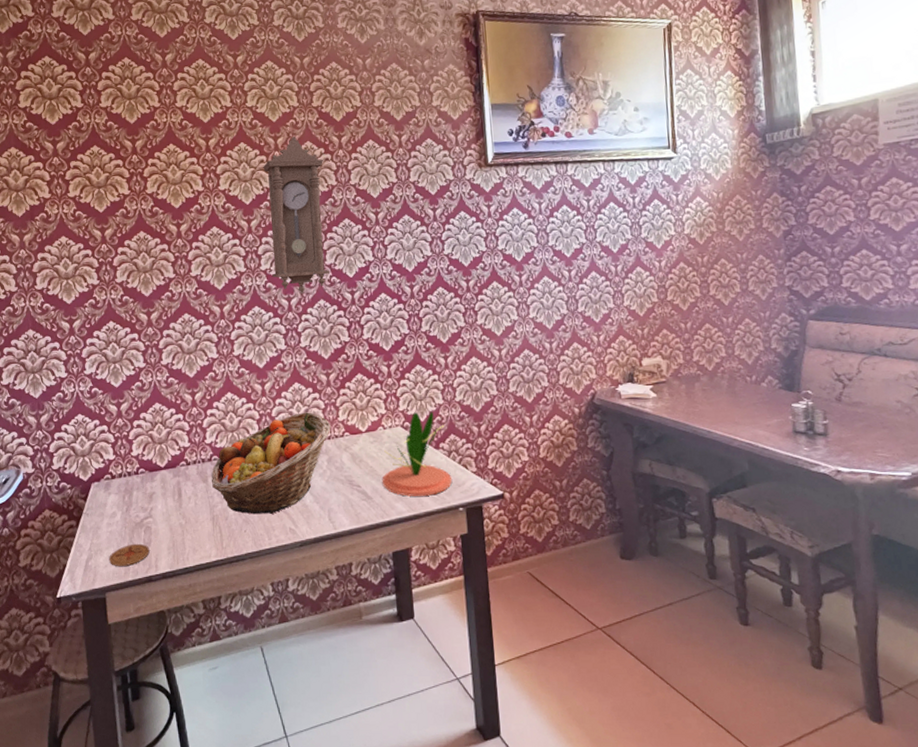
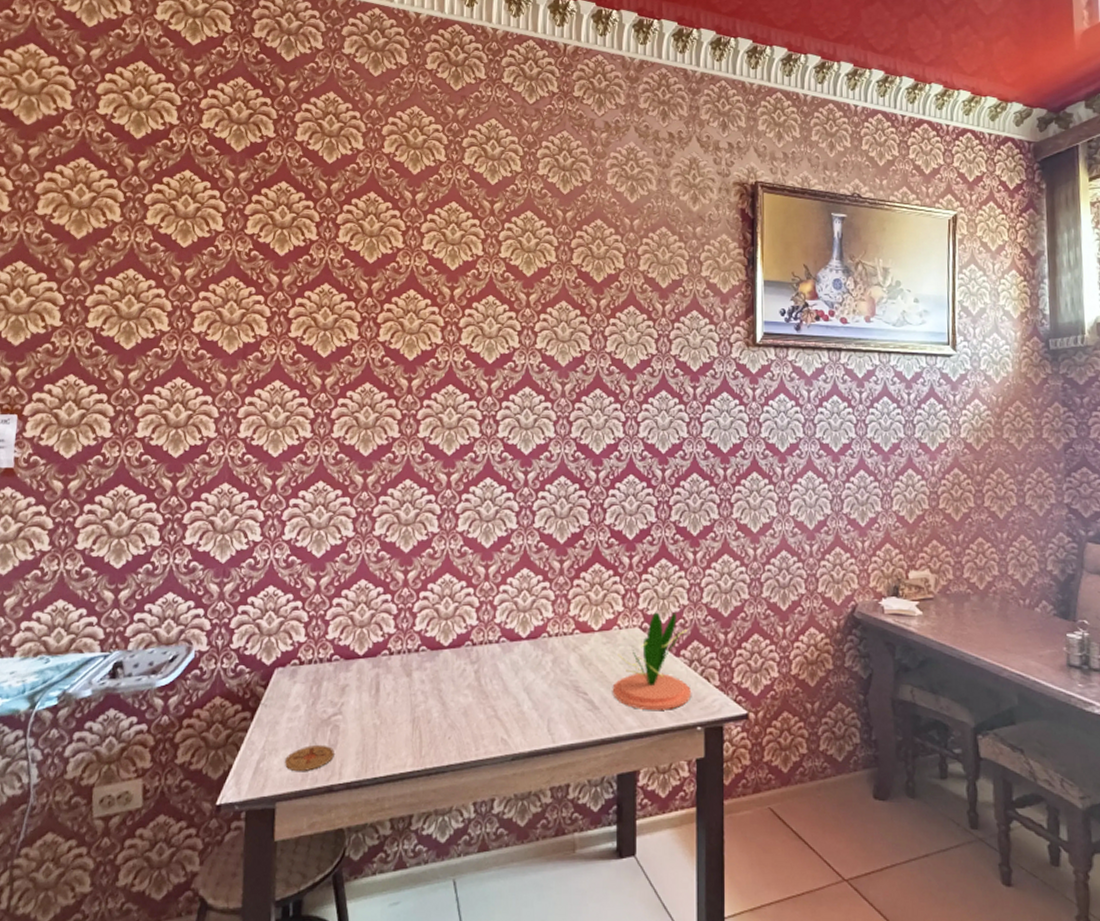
fruit basket: present [211,412,331,515] -> none [415,603,560,719]
pendulum clock: present [263,136,330,294] -> none [510,293,579,469]

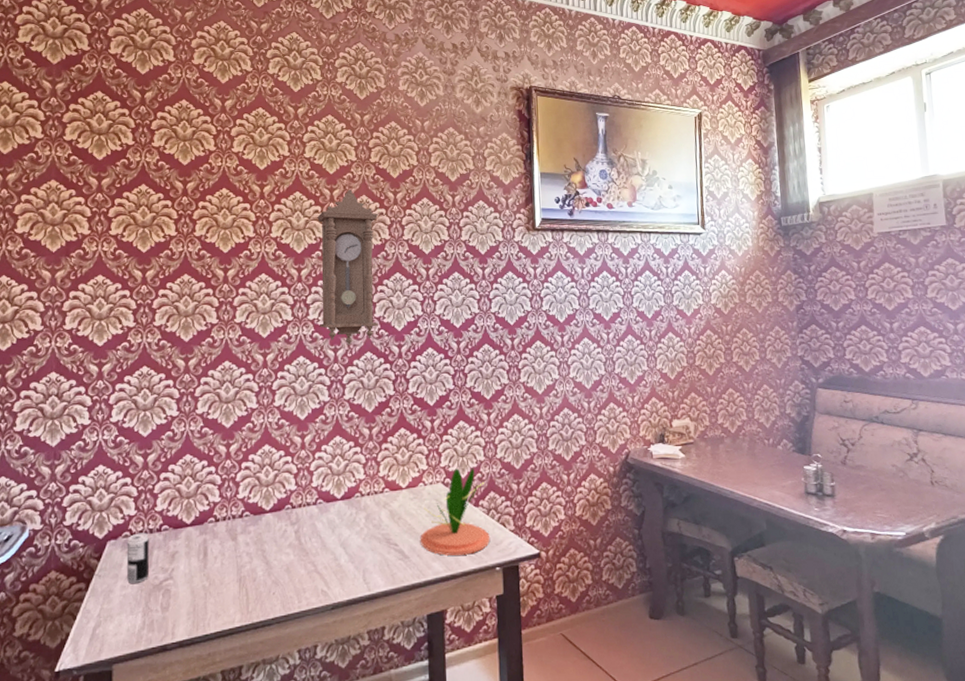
coaster: present [284,744,335,772] -> none [119,608,167,635]
beverage can: none [293,662,319,717] -> present [126,532,149,584]
pendulum clock: none [510,293,579,469] -> present [317,189,379,346]

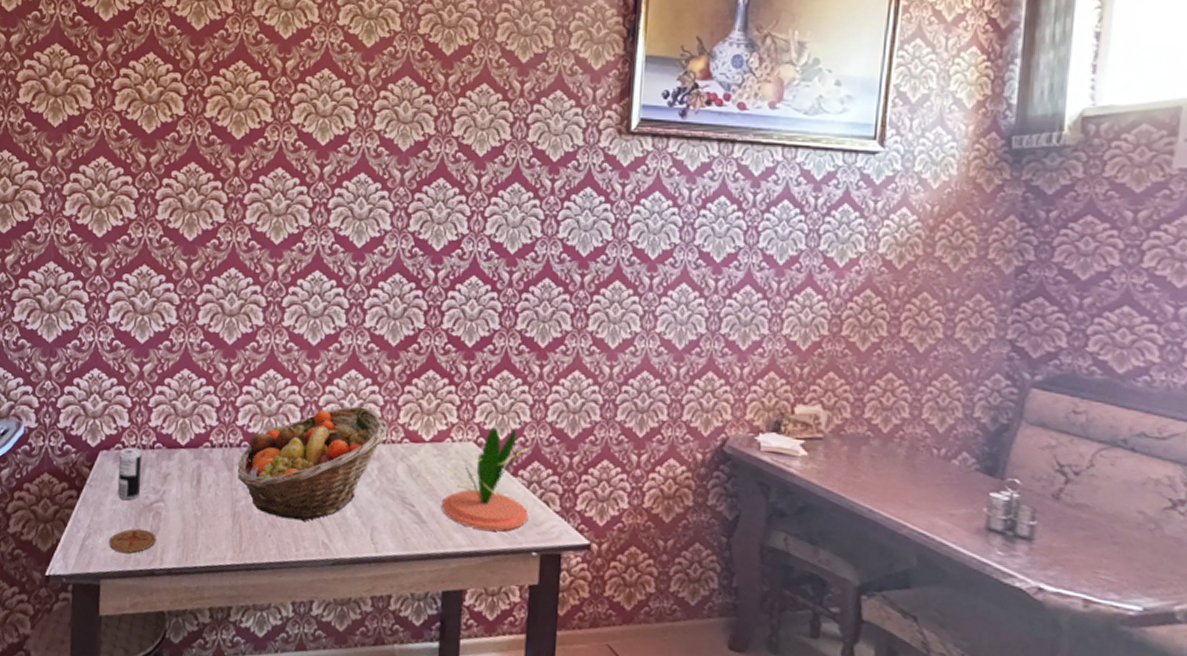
coaster: none [119,608,167,635] -> present [108,528,156,553]
fruit basket: none [240,466,371,575] -> present [237,406,388,521]
pendulum clock: present [317,189,379,346] -> none [341,67,424,264]

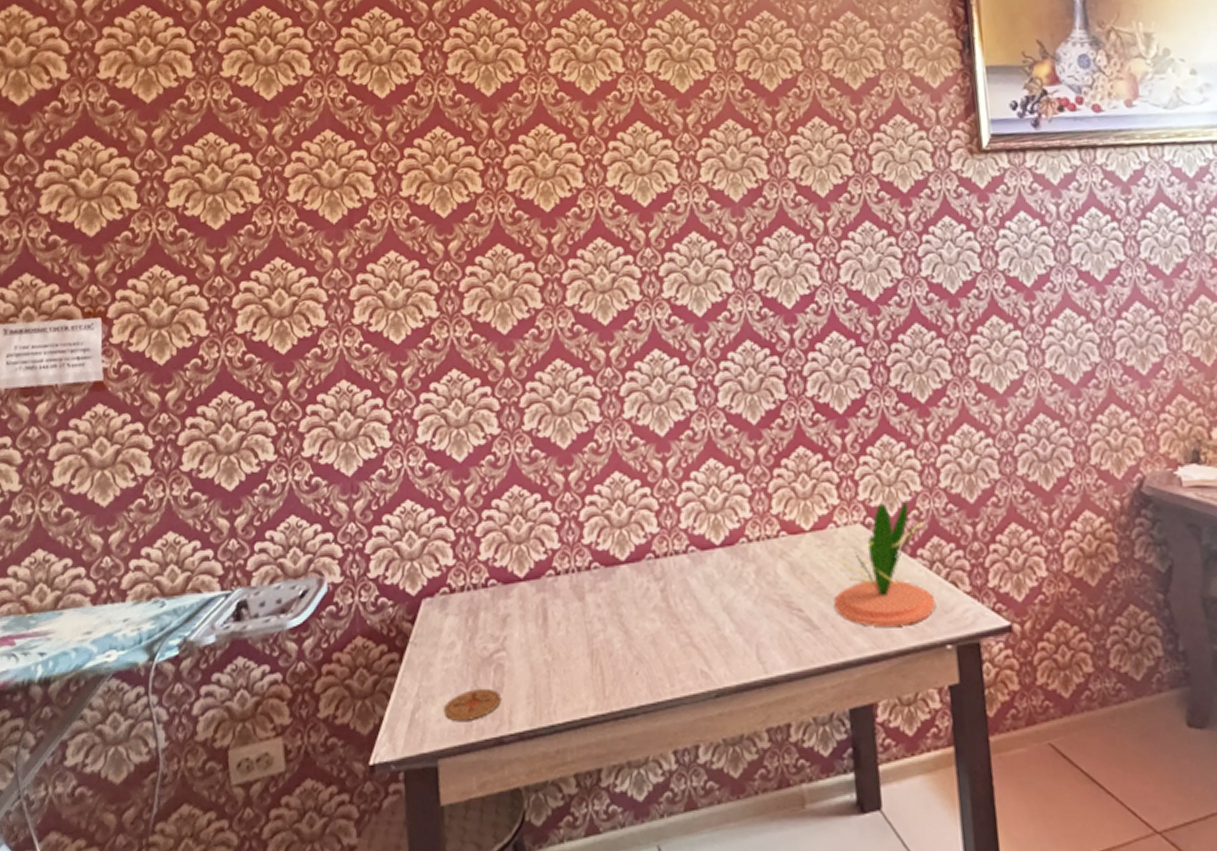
beverage can: present [117,447,142,501] -> none [446,589,475,656]
fruit basket: present [237,406,388,521] -> none [589,501,761,649]

